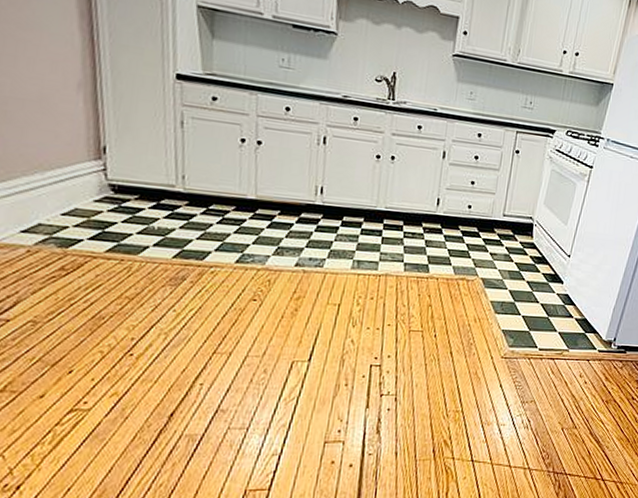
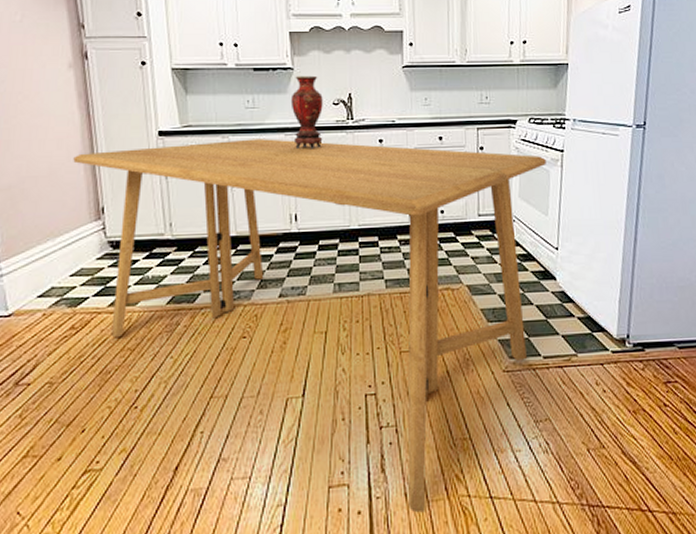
dining table: none [70,82,575,469] -> present [73,139,546,513]
vase: none [328,42,366,124] -> present [290,75,323,150]

